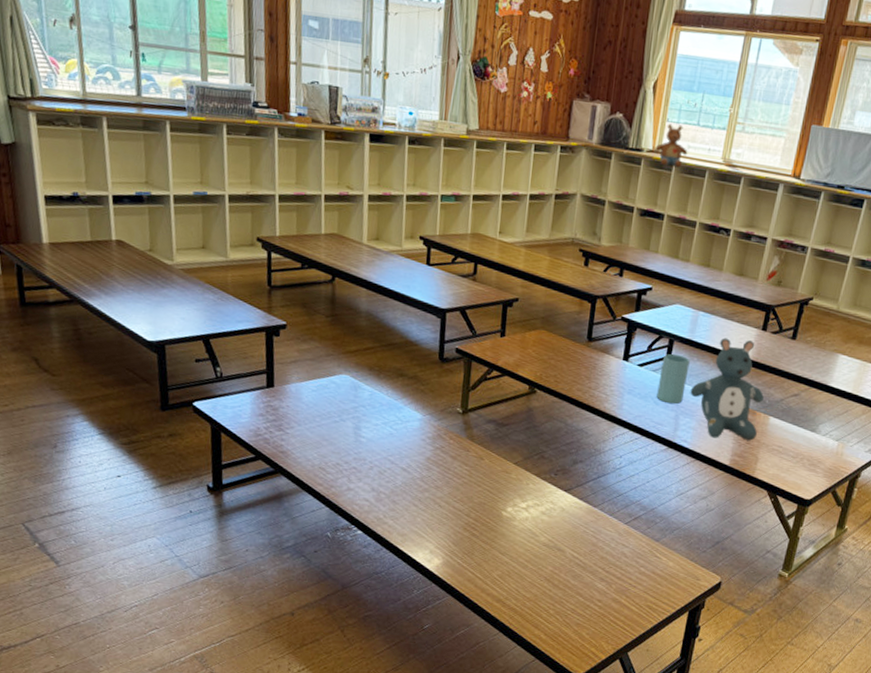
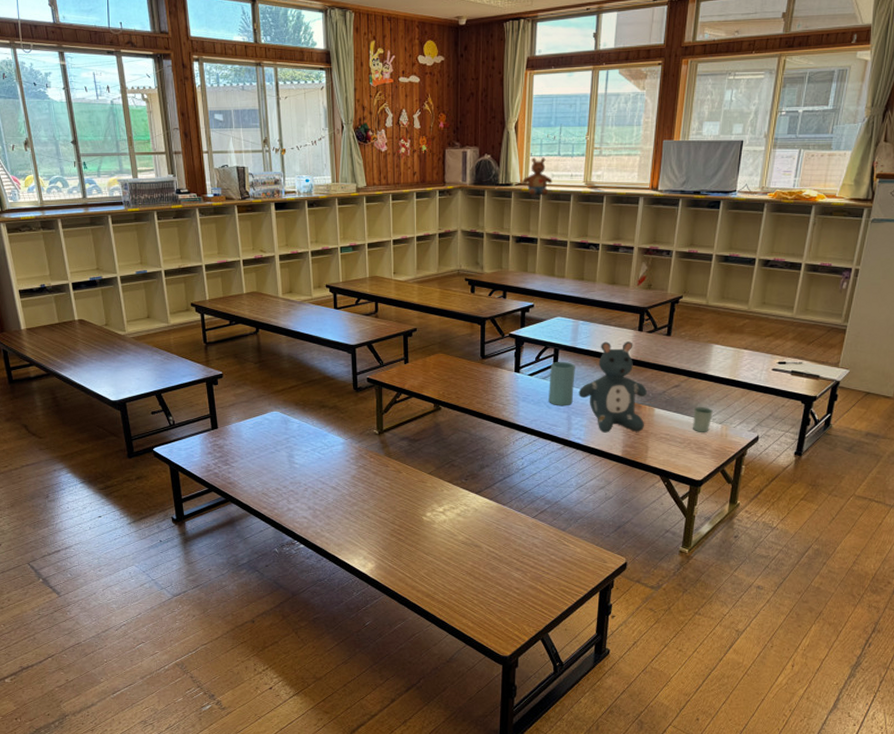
cup: none [808,420,831,449] -> present [693,407,713,432]

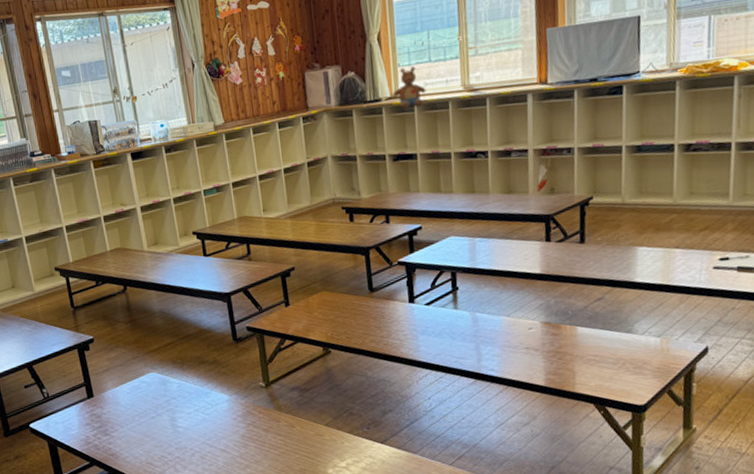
cup: present [549,361,575,406] -> none [448,285,480,336]
stuffed animal: present [578,341,647,433] -> none [485,254,567,361]
cup: present [693,407,713,432] -> none [623,319,648,350]

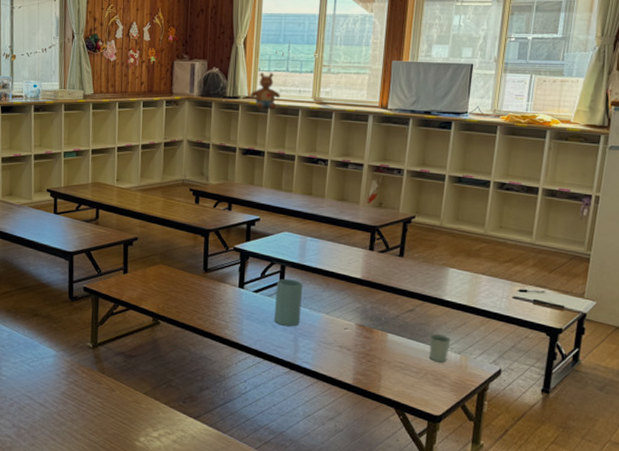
cup: none [448,285,480,336] -> present [274,278,303,327]
cup: none [623,319,648,350] -> present [429,334,451,363]

